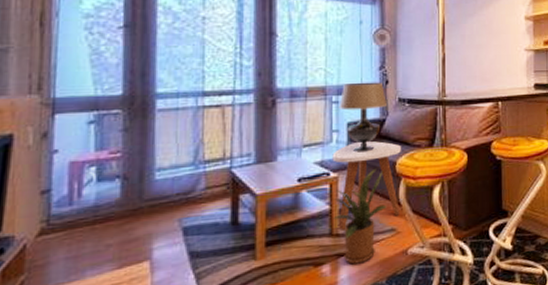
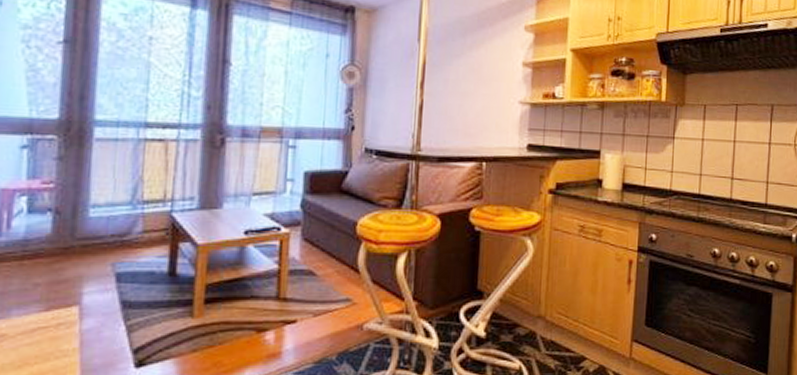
house plant: present [324,168,387,265] -> none [272,227,343,334]
side table: present [332,141,401,231] -> none [284,195,364,294]
table lamp: present [339,82,387,153] -> none [295,125,351,207]

